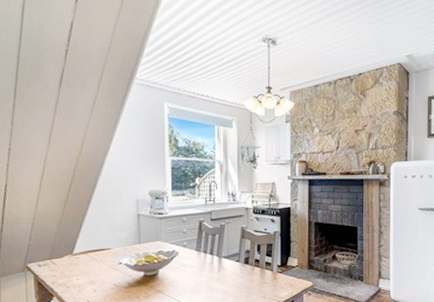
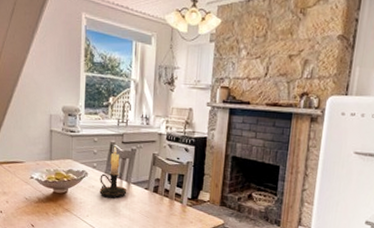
candle holder: none [191,224,219,274] -> present [99,146,127,199]

